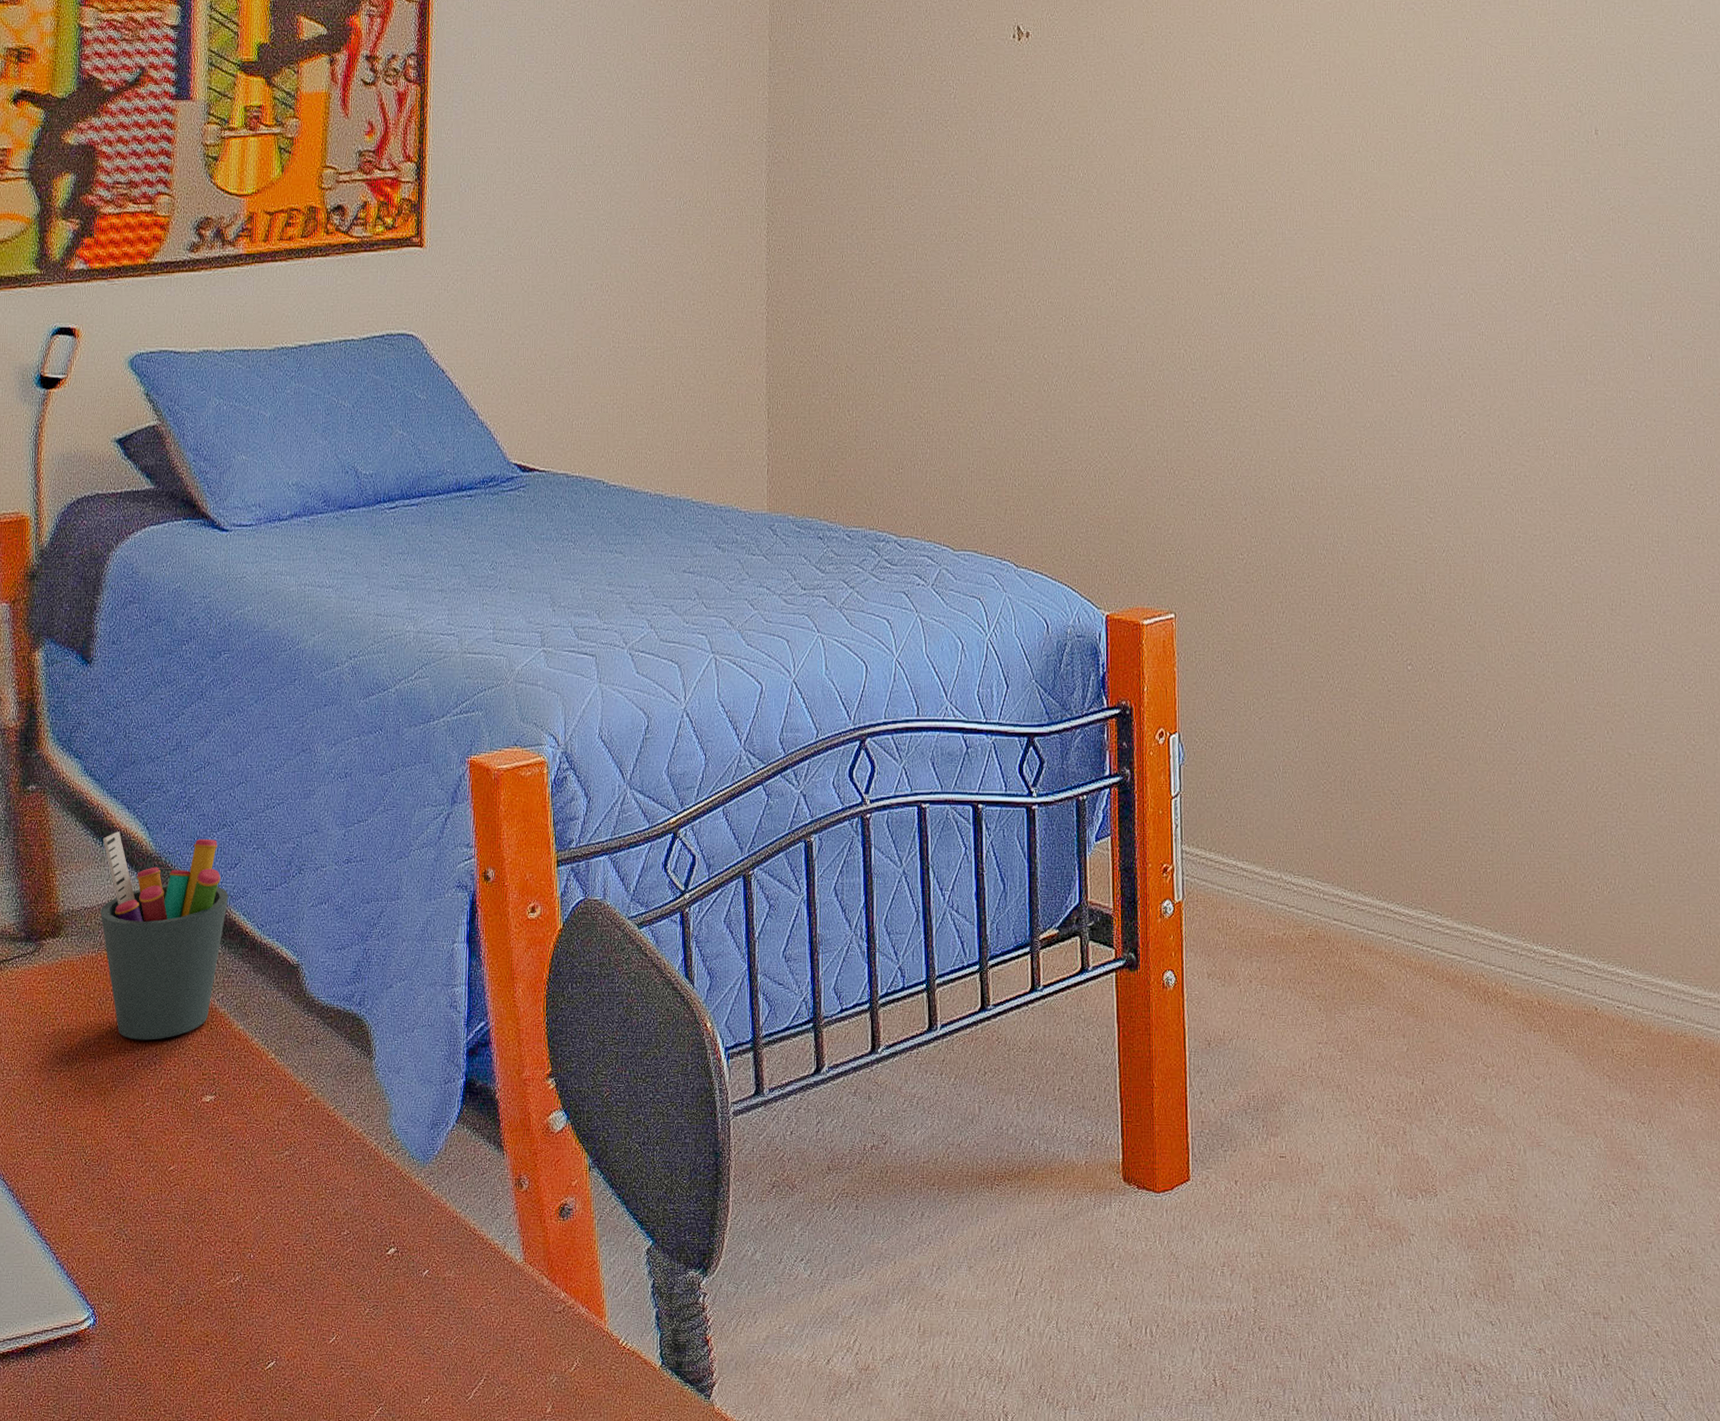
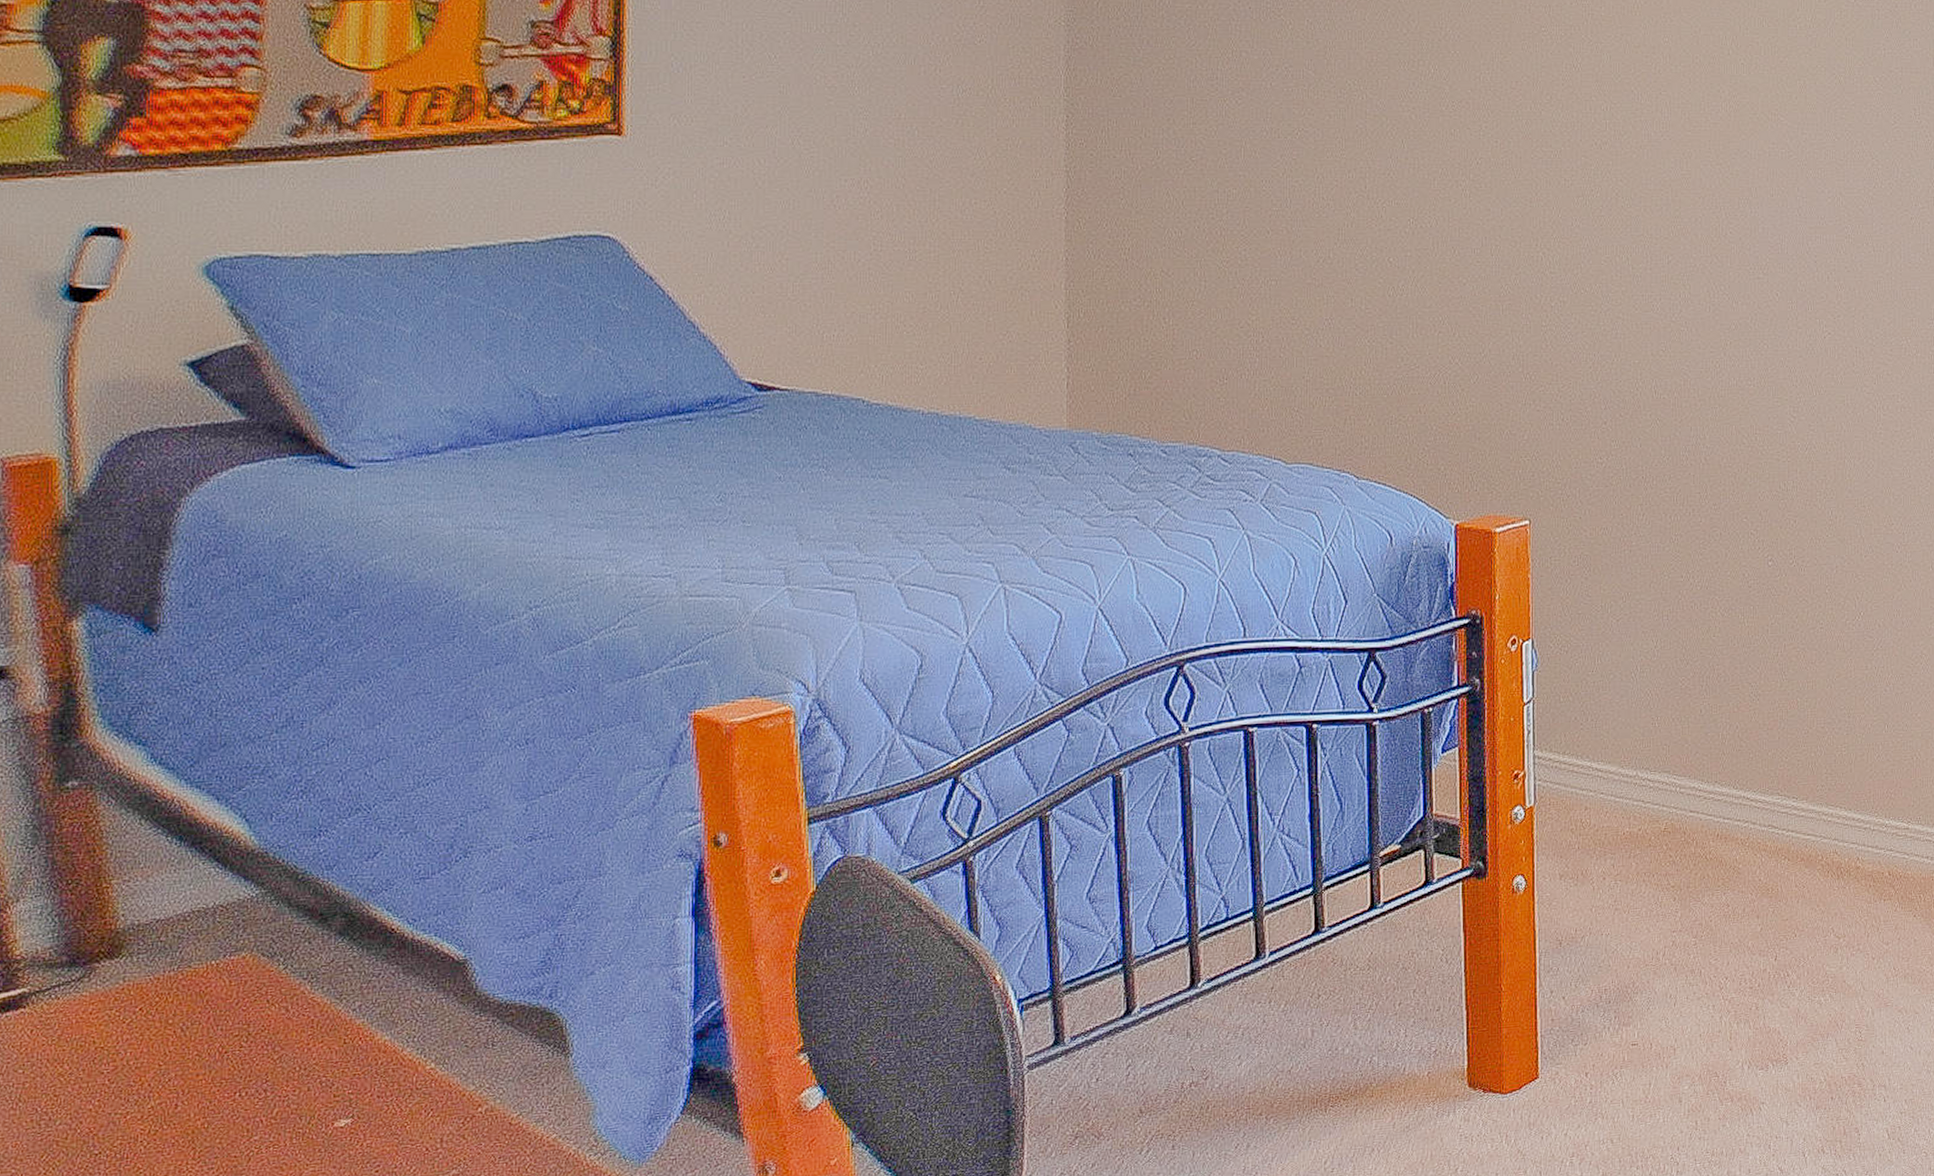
pen holder: present [99,831,228,1040] -> none [179,827,365,1067]

